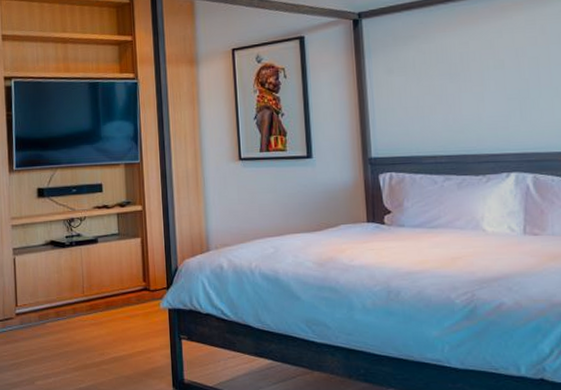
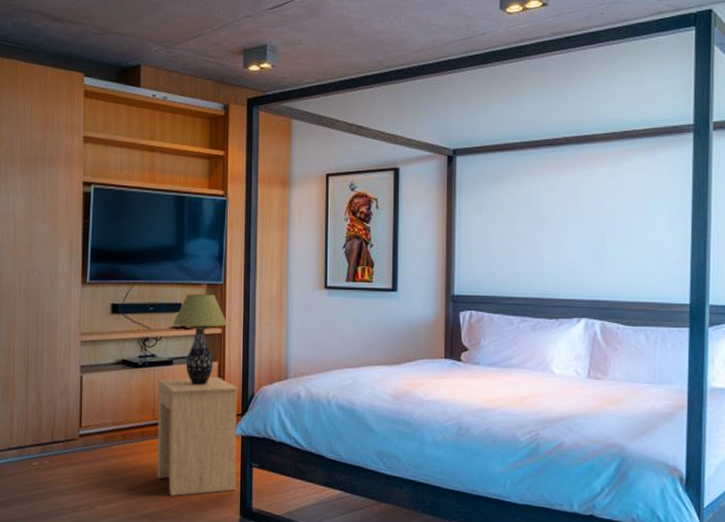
side table: none [84,252,167,370] -> present [157,376,240,496]
table lamp: none [95,173,147,262] -> present [173,294,227,386]

